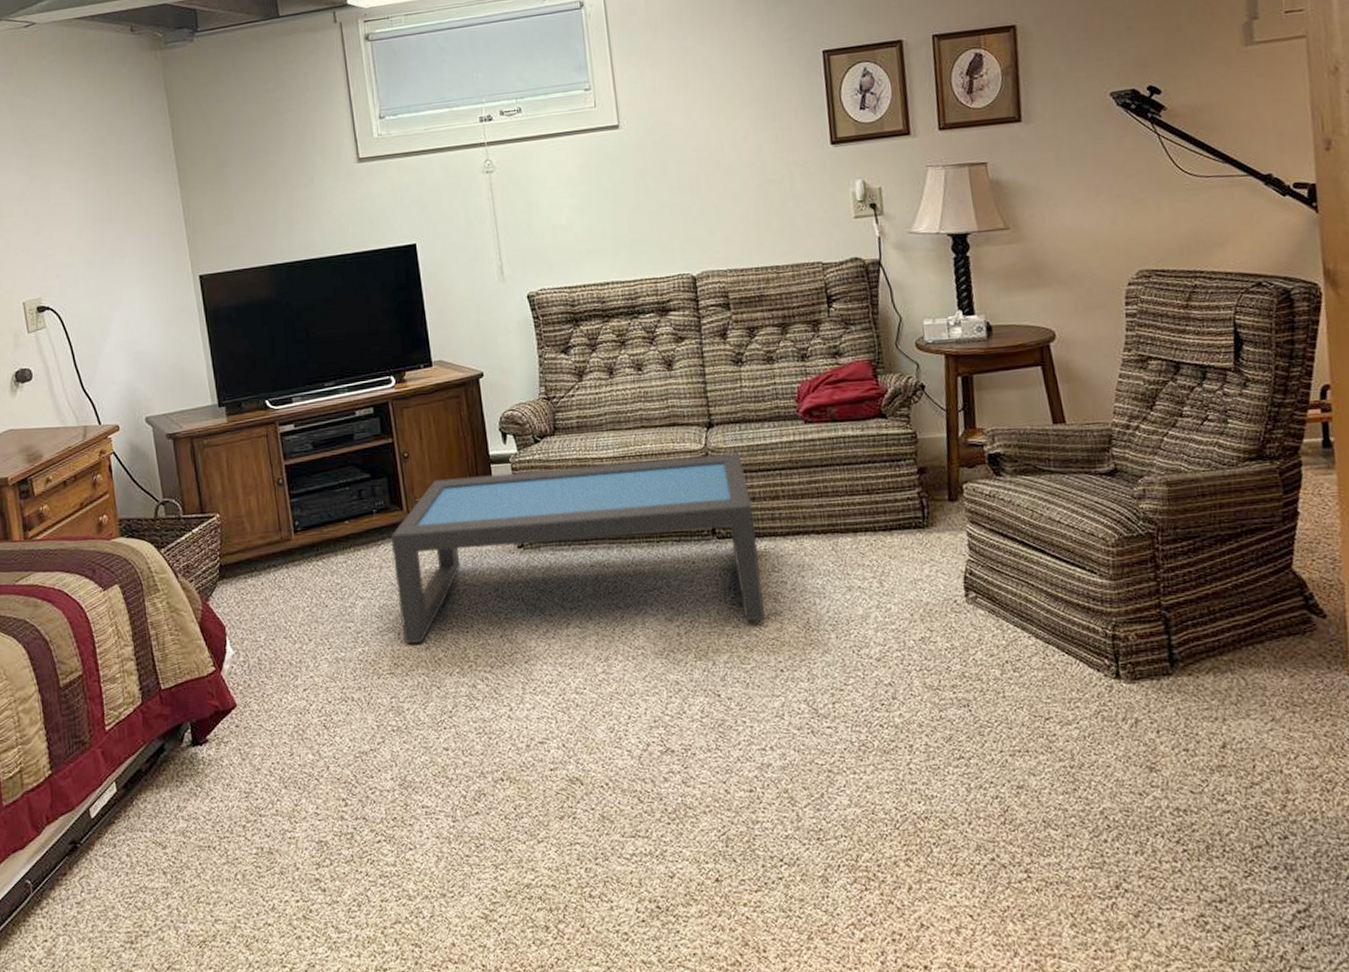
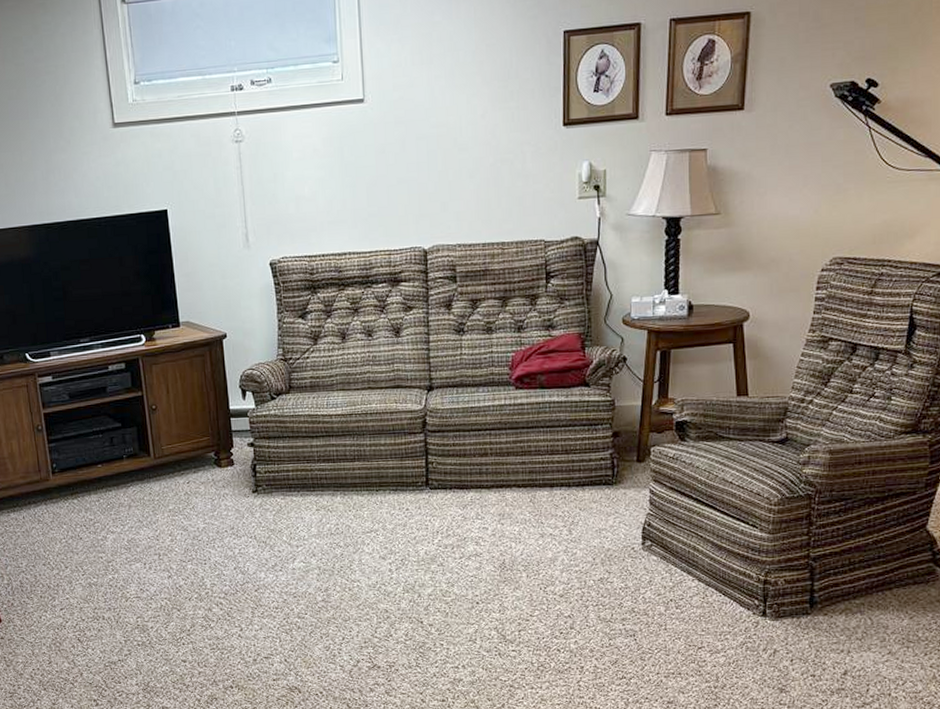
coffee table: present [390,453,765,644] -> none [138,414,466,573]

